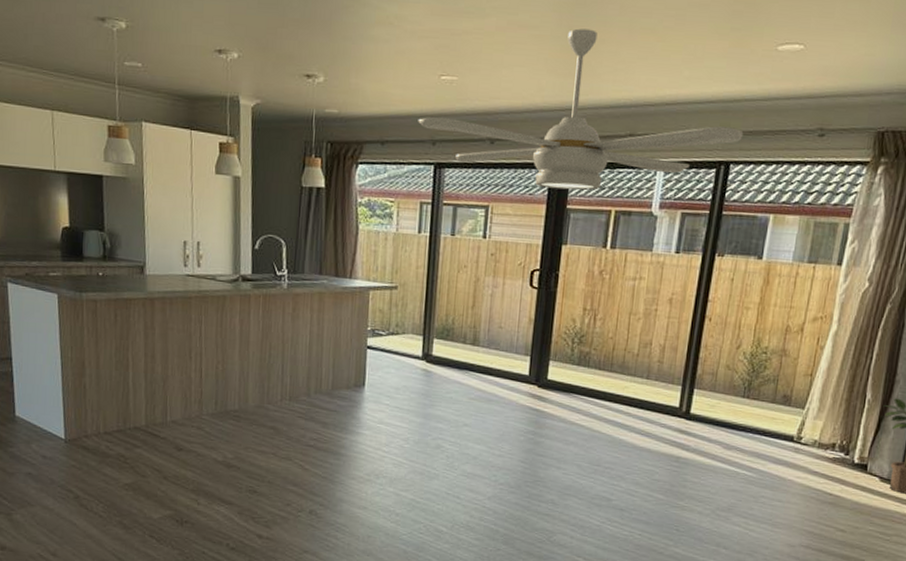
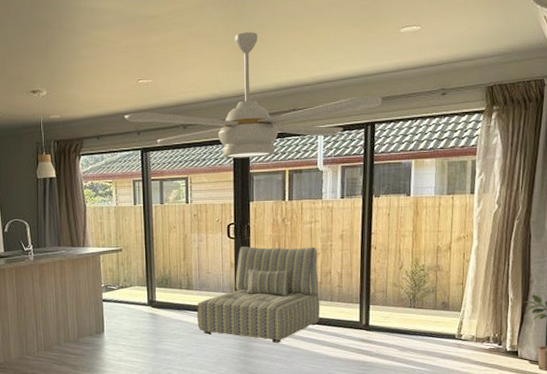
sofa: none [480,299,639,423] -> present [197,246,320,343]

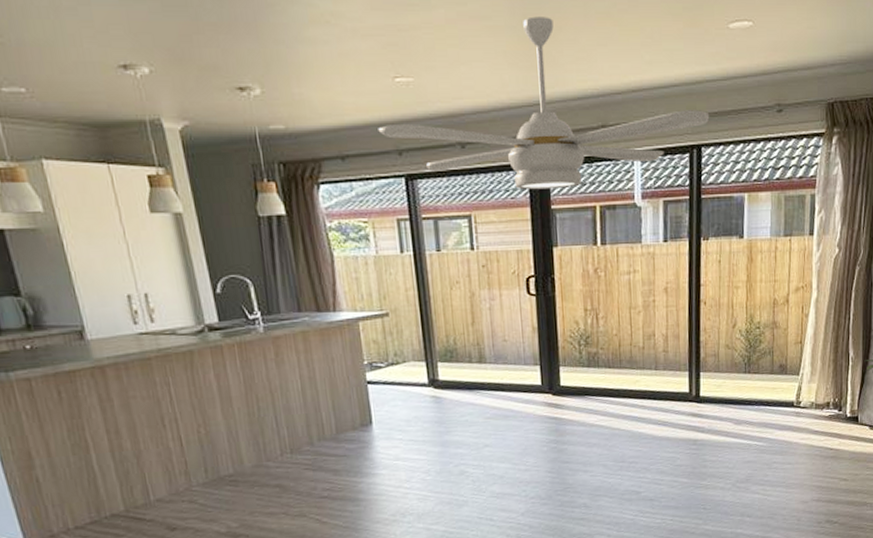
sofa: present [197,246,320,343] -> none [493,304,644,424]

